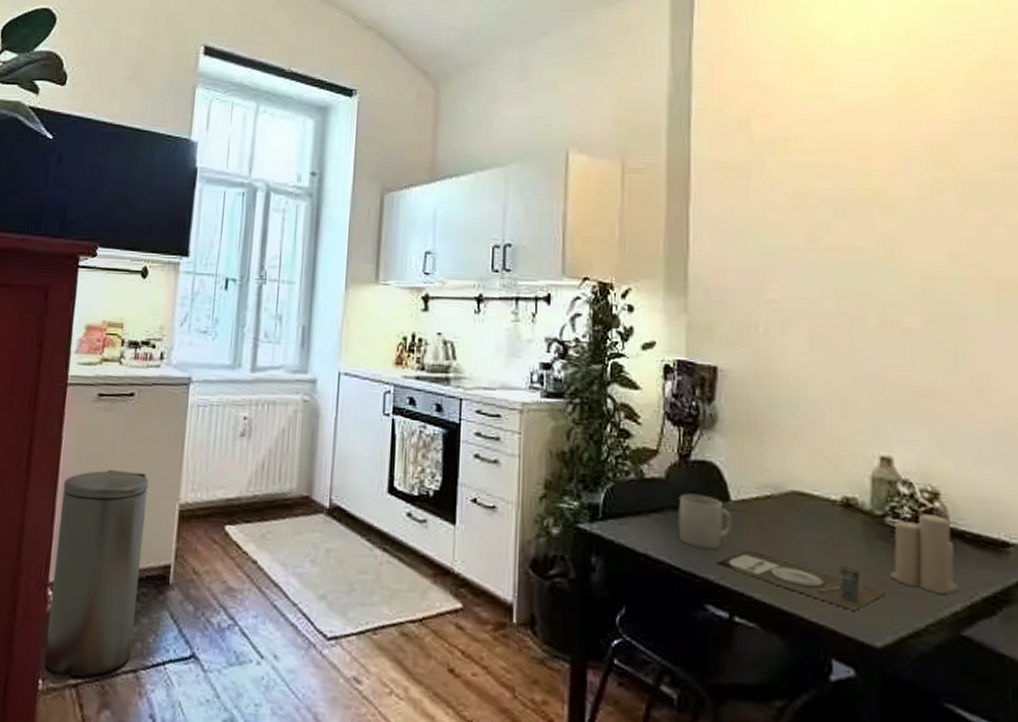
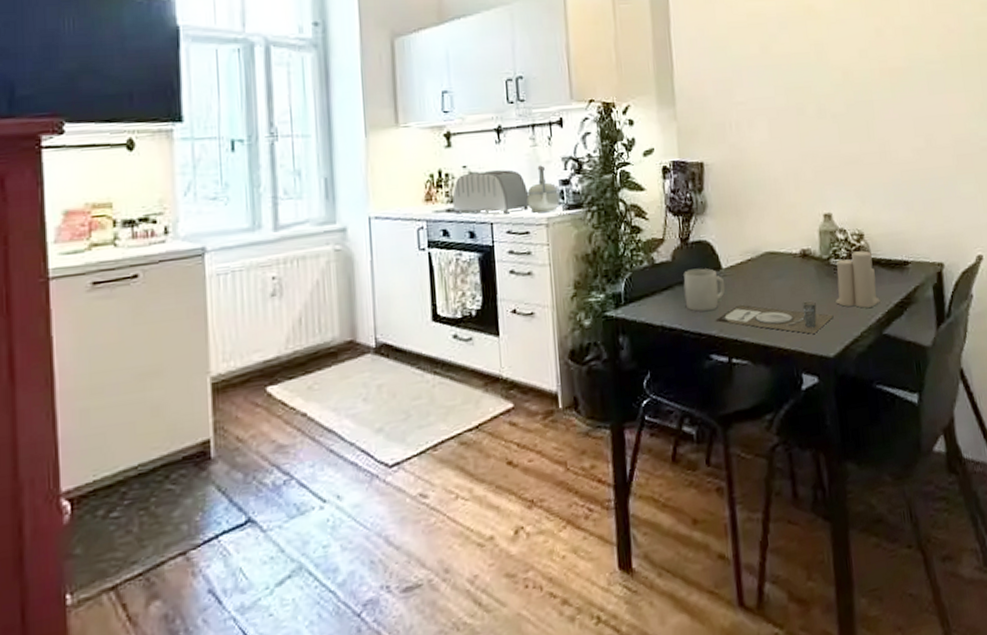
pedal bin: present [44,470,149,684] -> none [62,354,177,594]
toaster: none [423,341,505,391] -> present [452,169,529,215]
kettle: none [501,343,539,397] -> present [526,165,560,213]

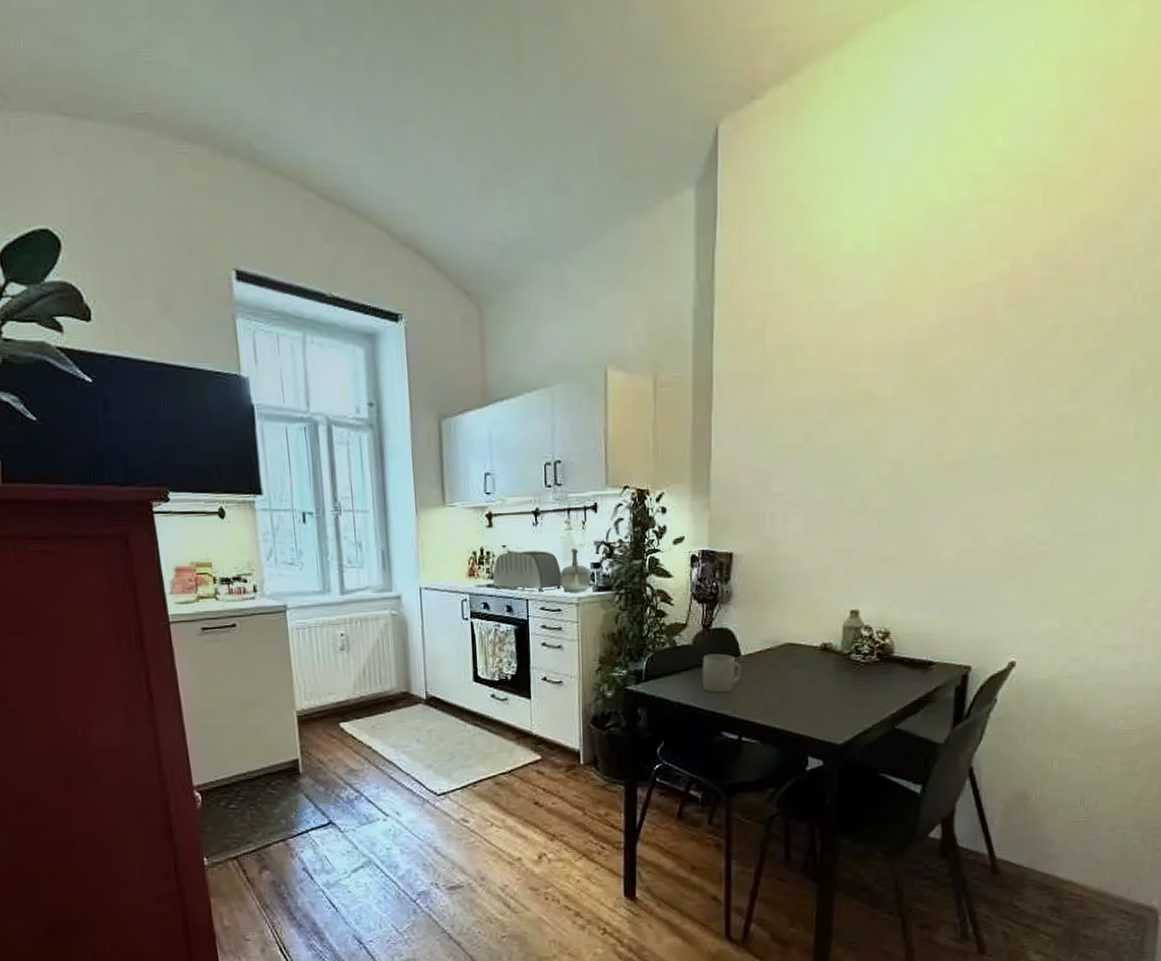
place setting: present [715,300,834,334] -> none [729,690,847,722]
candle: present [836,248,881,308] -> none [851,646,897,703]

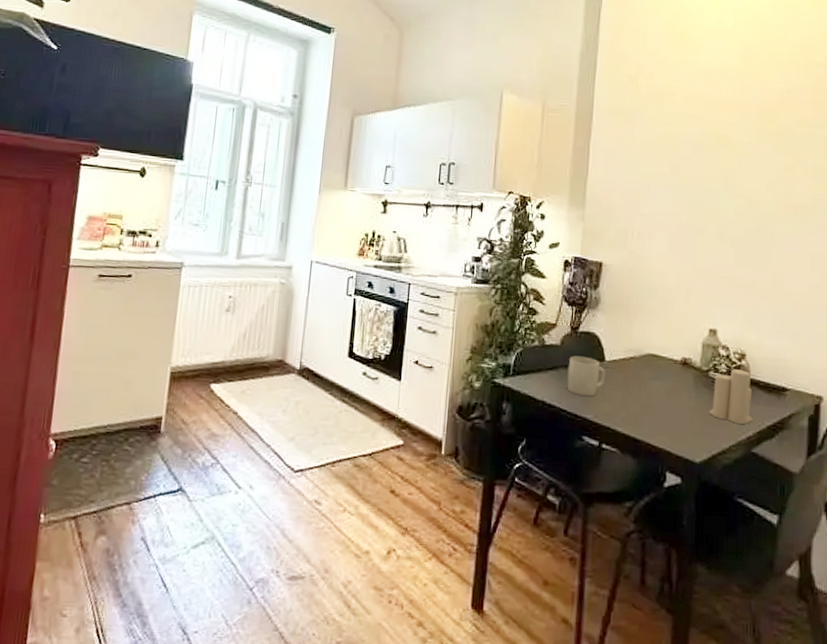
toaster: present [492,551,562,592] -> none [380,237,445,278]
kettle: present [559,548,591,593] -> none [441,241,471,283]
candle: none [851,646,897,703] -> present [709,367,753,424]

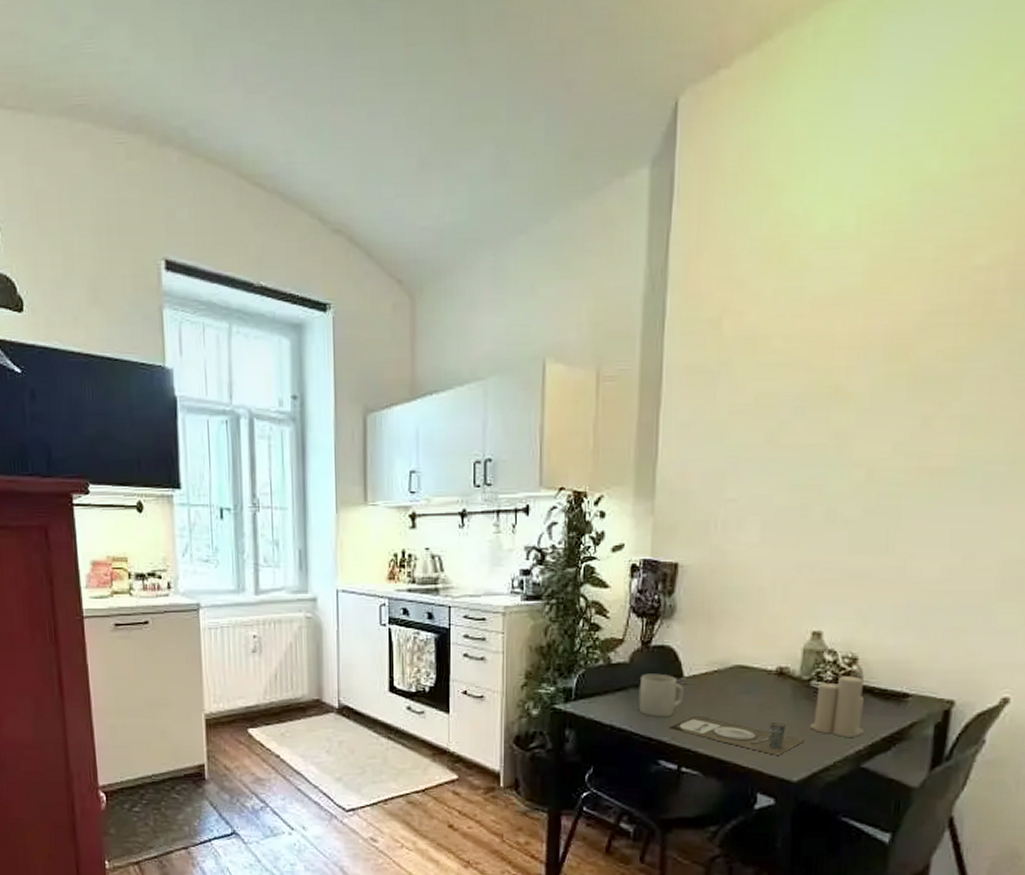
place setting: none [592,397,705,437] -> present [669,716,804,755]

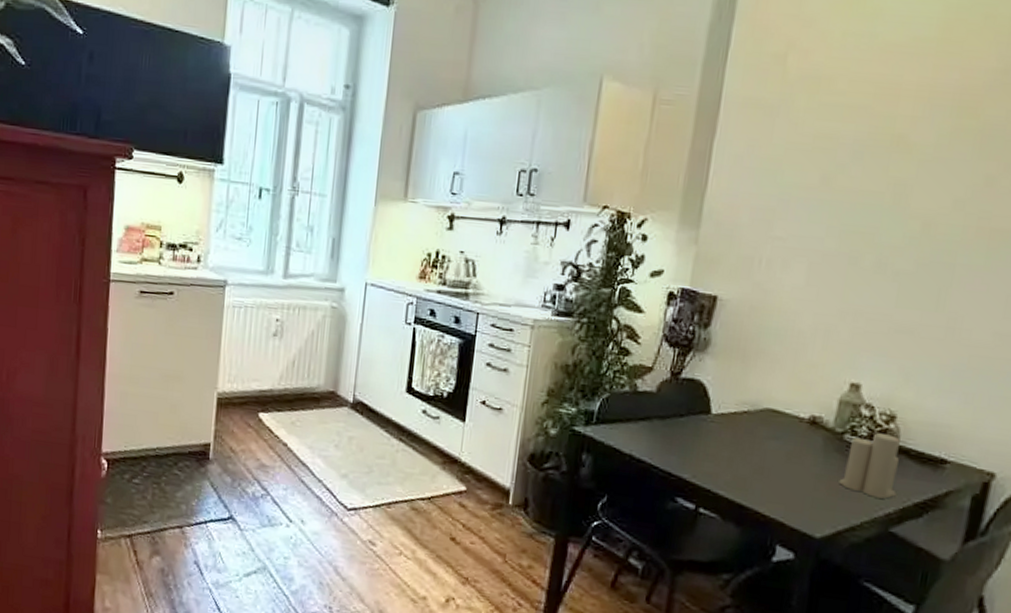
mug: present [638,673,685,718] -> none [660,406,711,454]
place setting: present [669,716,804,755] -> none [690,456,832,508]

